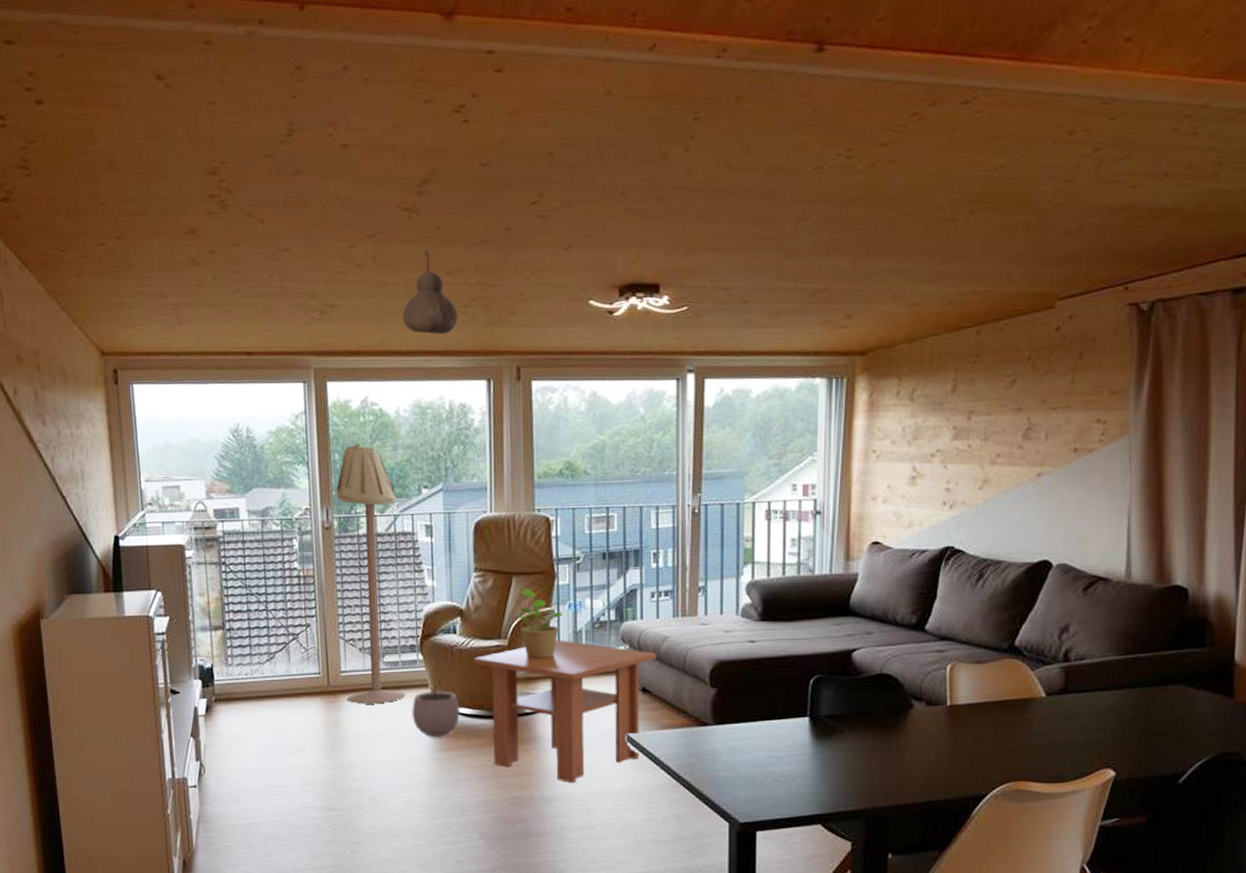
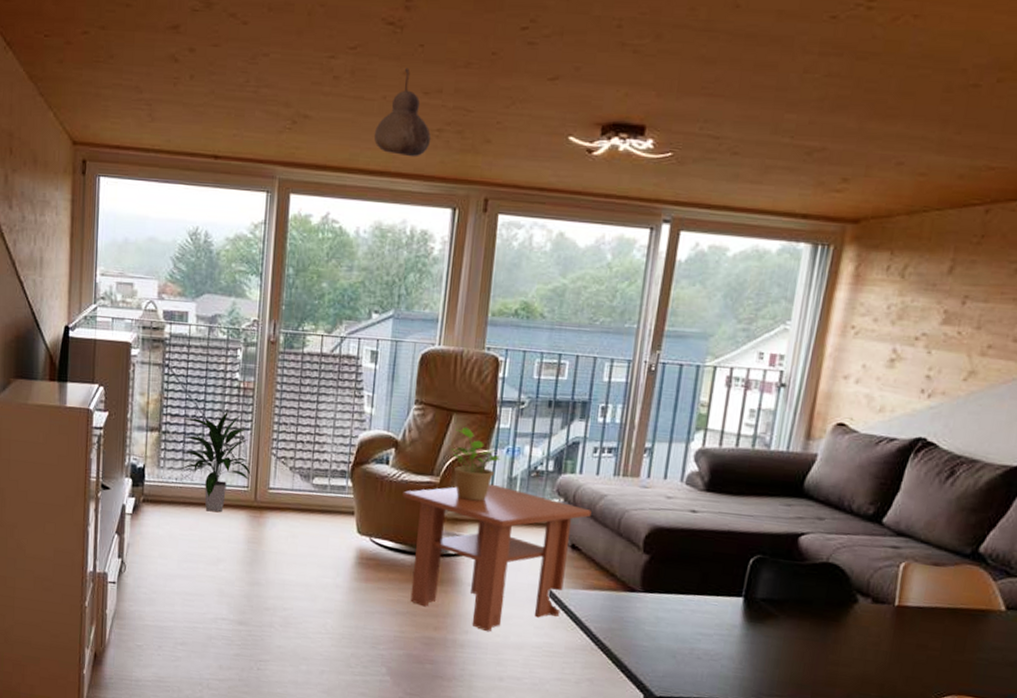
indoor plant: none [246,600,321,703] -> present [180,410,251,512]
floor lamp: present [336,443,406,704] -> none [272,259,347,525]
plant pot: present [412,678,460,738] -> none [334,506,383,567]

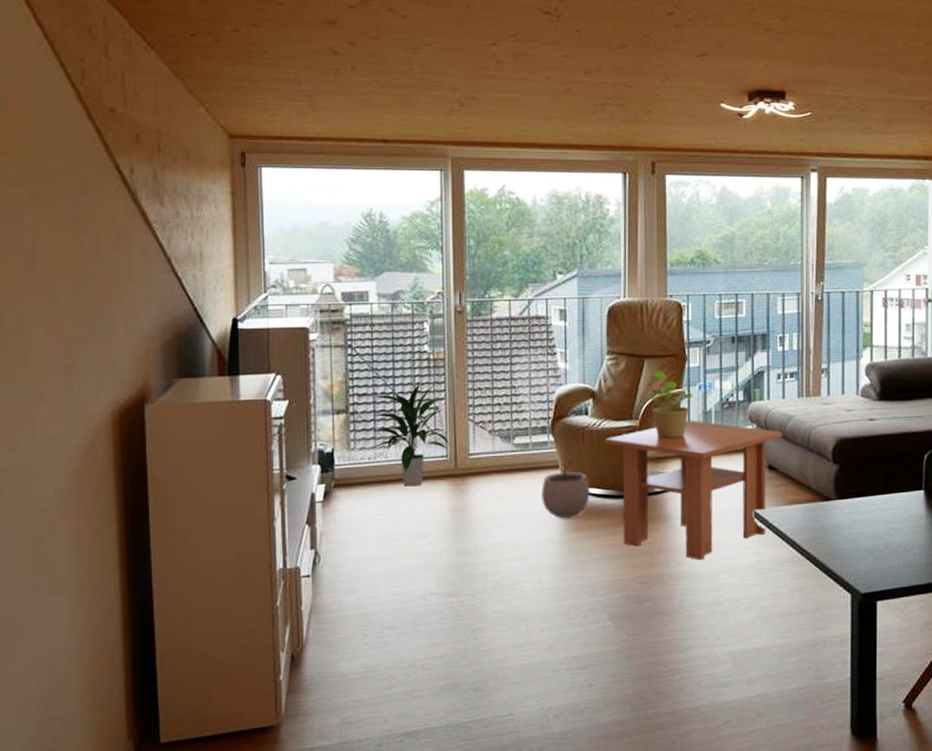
plant pot: none [334,506,383,567] -> present [541,459,590,519]
pendant light: present [374,67,431,157] -> none [541,51,595,130]

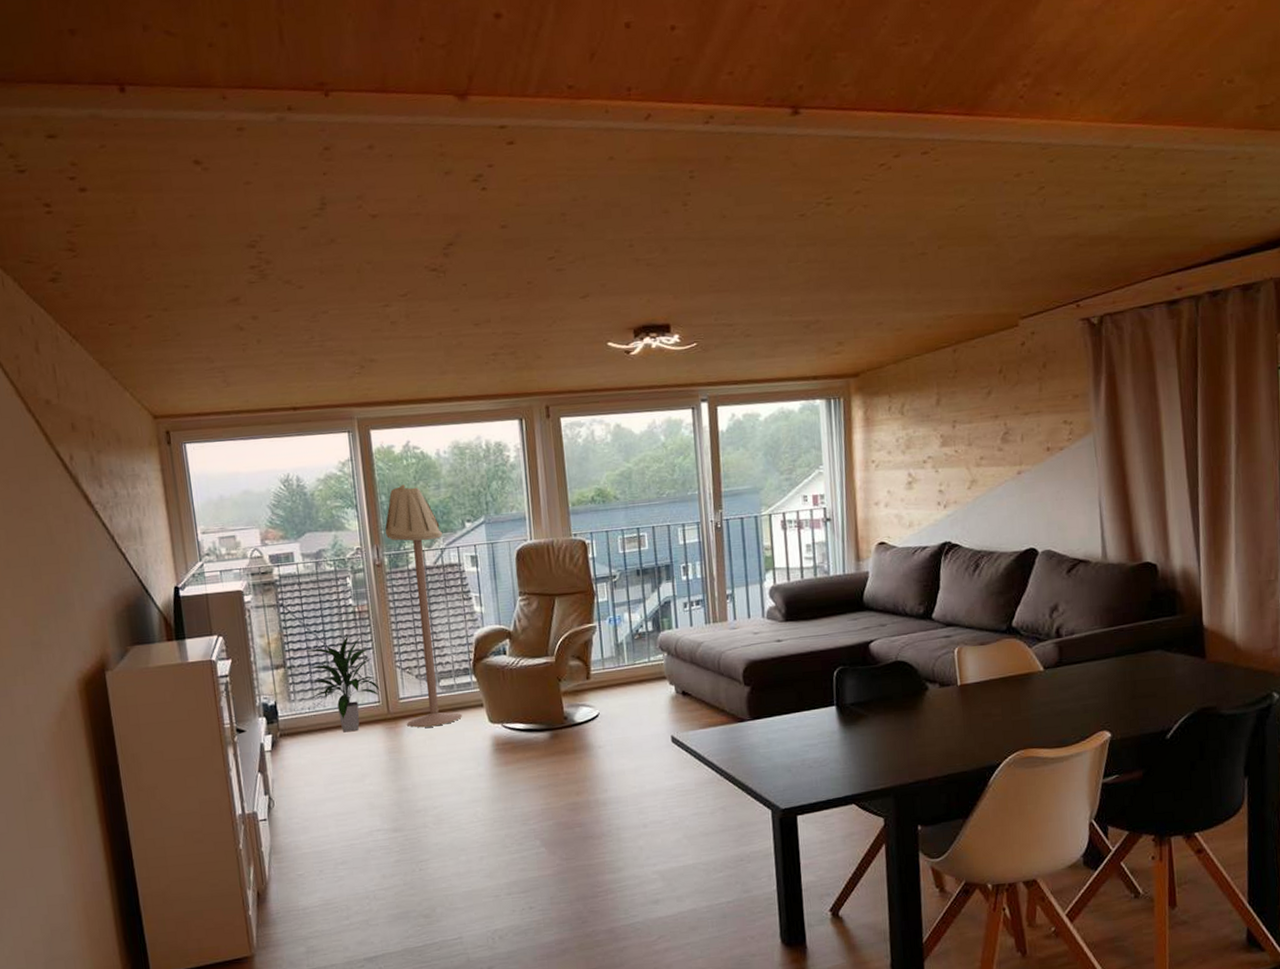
floor lamp: none [470,230,536,487] -> present [385,485,463,728]
plant pot: present [541,459,590,519] -> none [469,697,515,754]
coffee table: present [604,420,782,561] -> none [524,652,693,786]
potted plant: present [645,370,694,438] -> none [558,607,605,672]

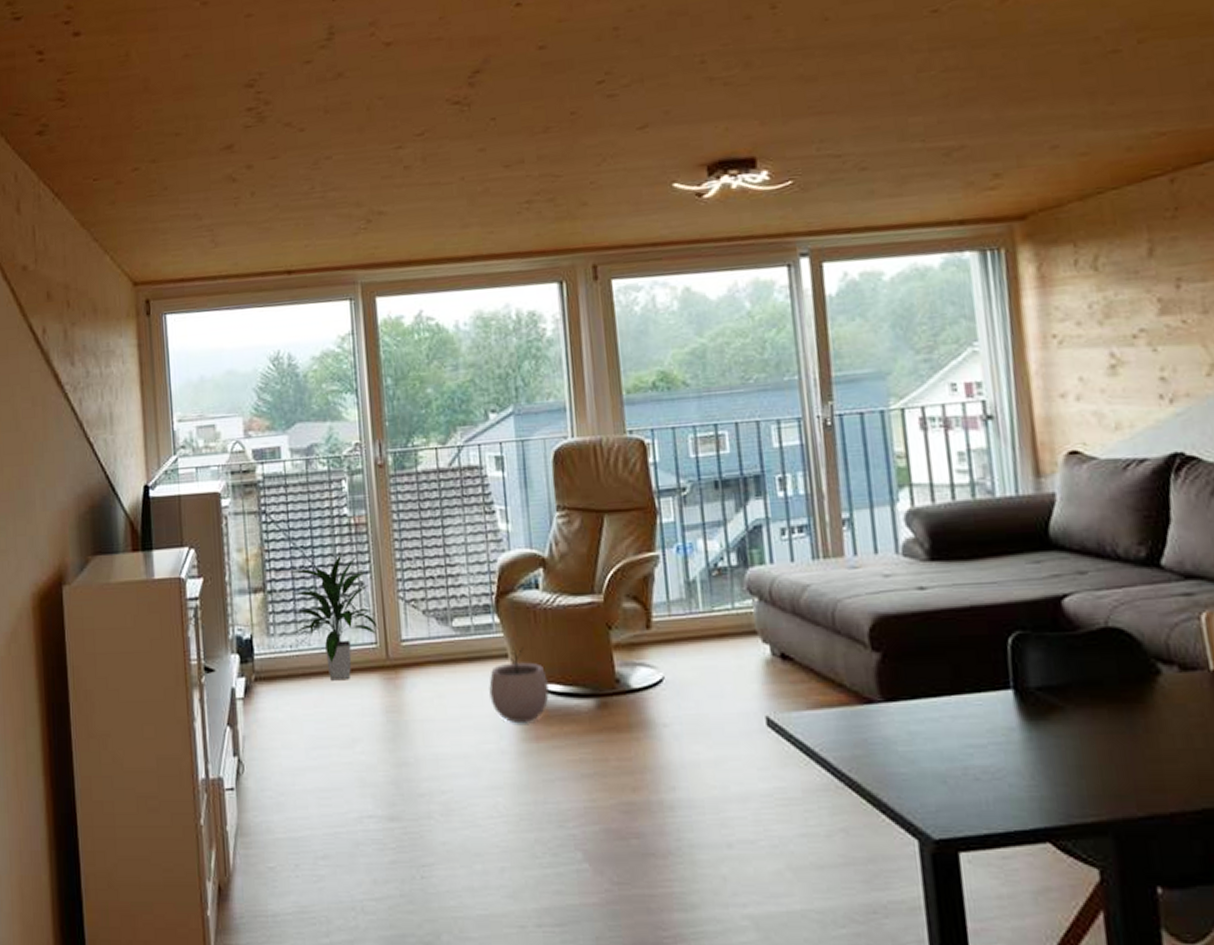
floor lamp: present [385,485,463,728] -> none [389,364,481,681]
plant pot: none [469,697,515,754] -> present [489,646,549,724]

